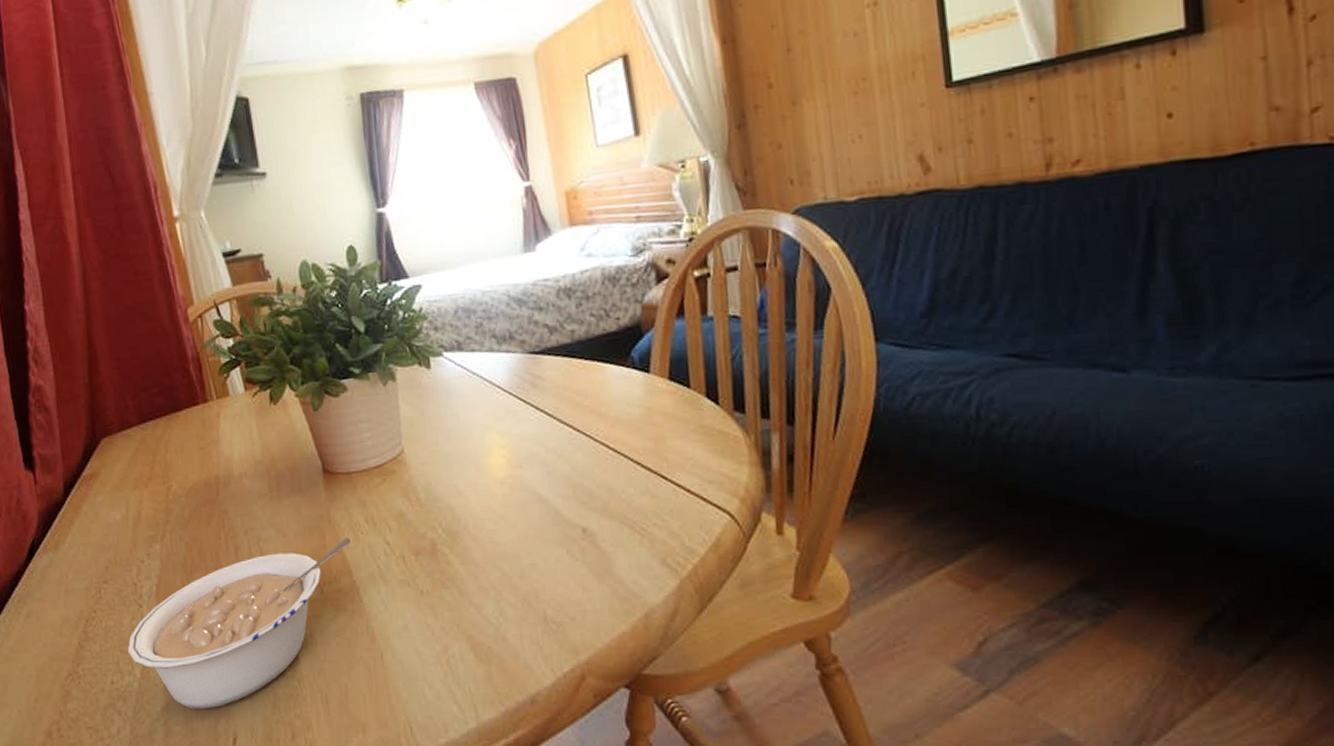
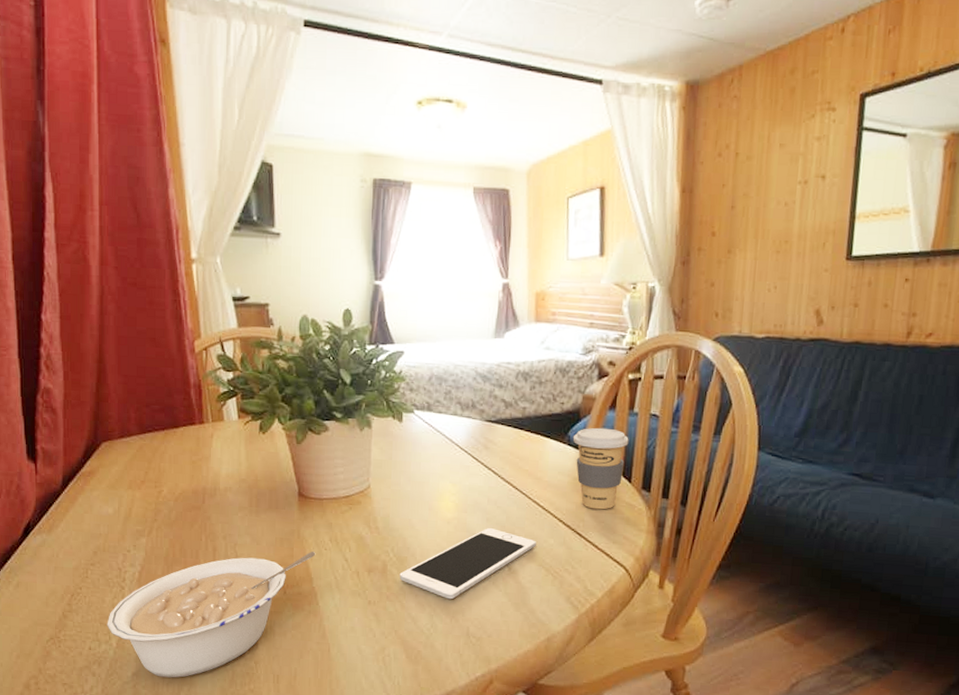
cell phone: none [452,483,613,578] -> present [399,528,536,600]
coffee cup: none [637,340,708,444] -> present [573,427,629,510]

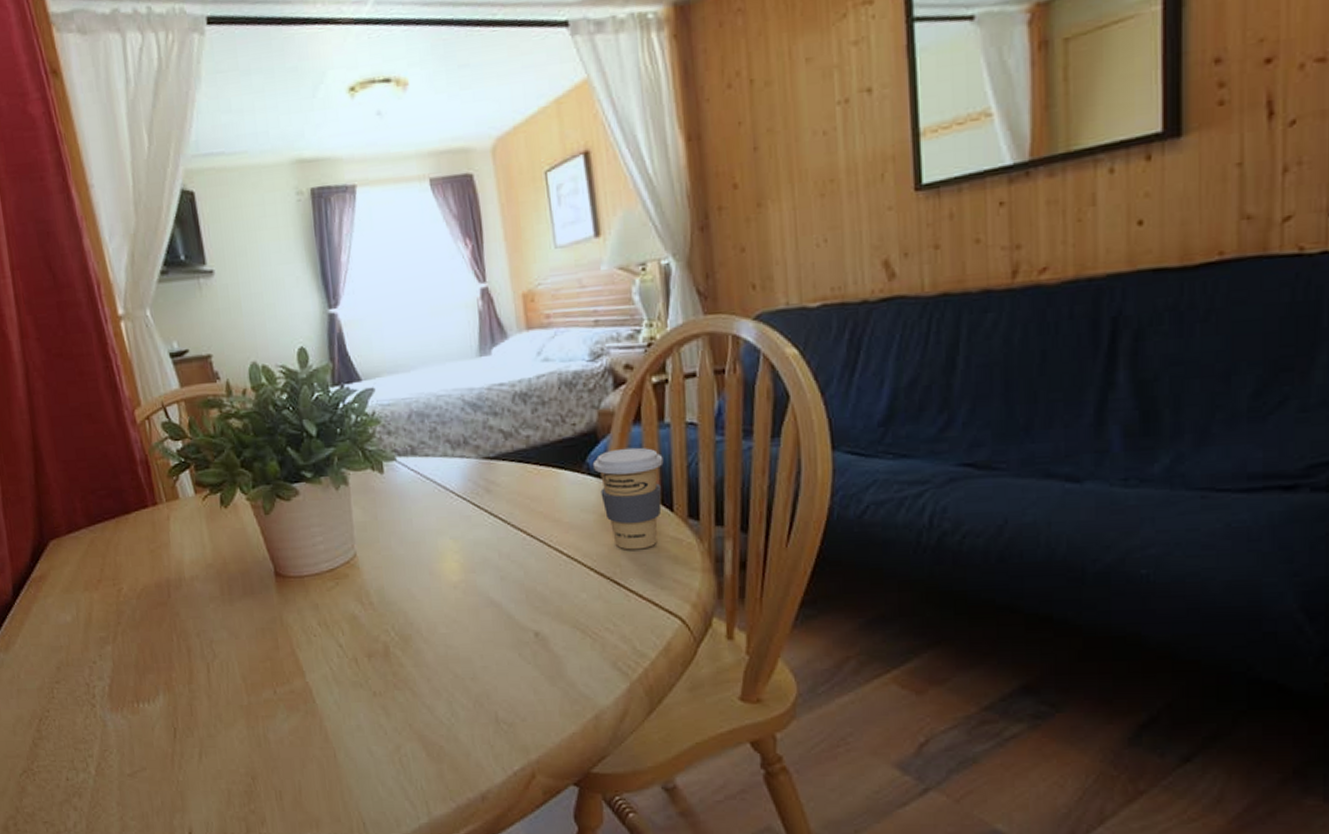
legume: present [107,551,316,678] -> none [81,640,305,805]
cell phone: present [399,528,536,600] -> none [405,588,566,680]

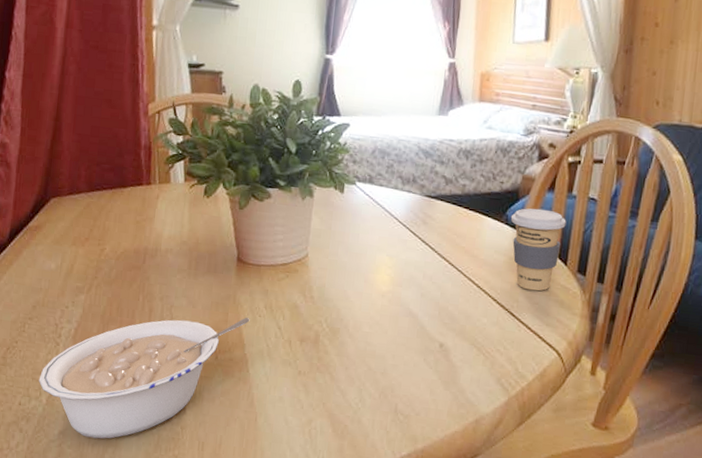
legume: none [81,640,305,805] -> present [38,317,250,439]

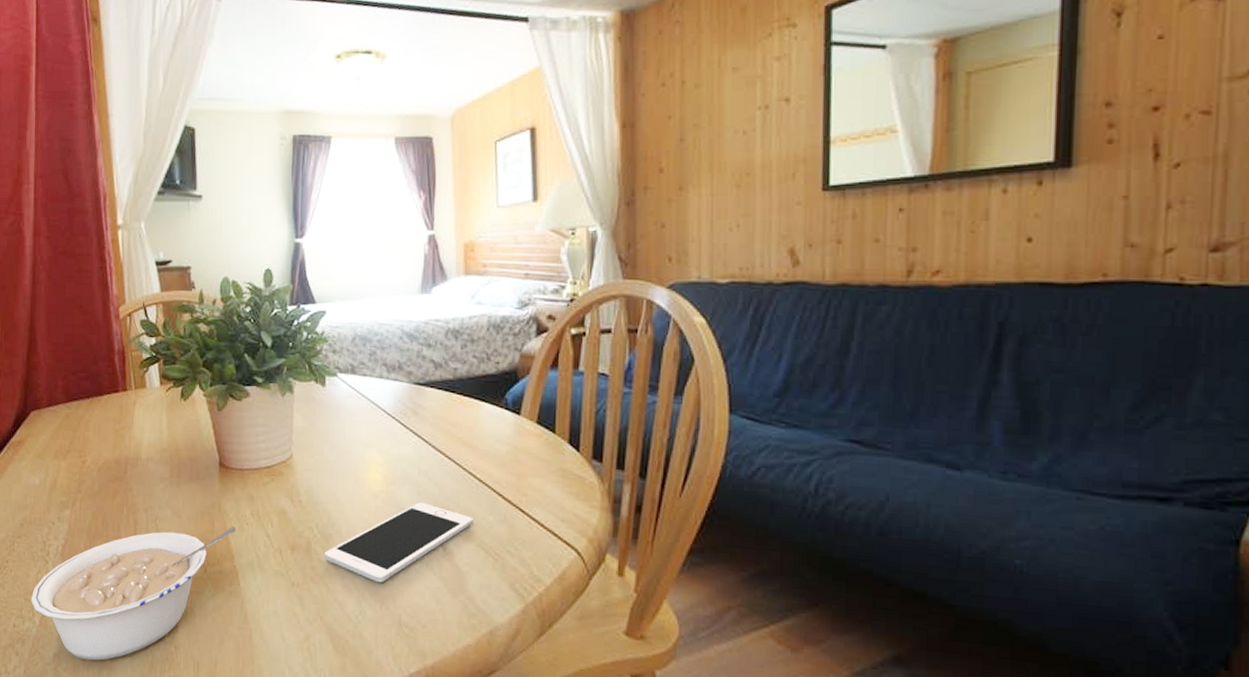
cell phone: none [331,303,470,375] -> present [324,502,473,583]
coffee cup: present [510,208,566,291] -> none [510,389,575,483]

